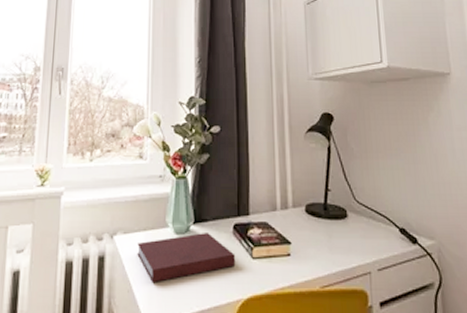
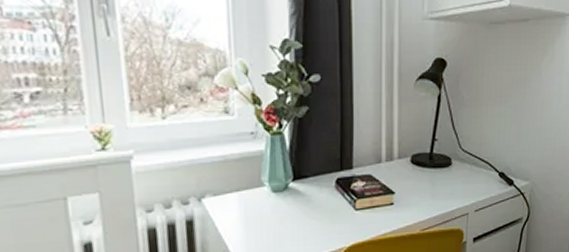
notebook: present [137,233,236,282] -> none [230,189,338,240]

